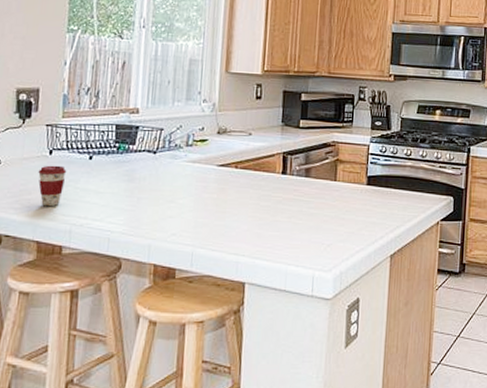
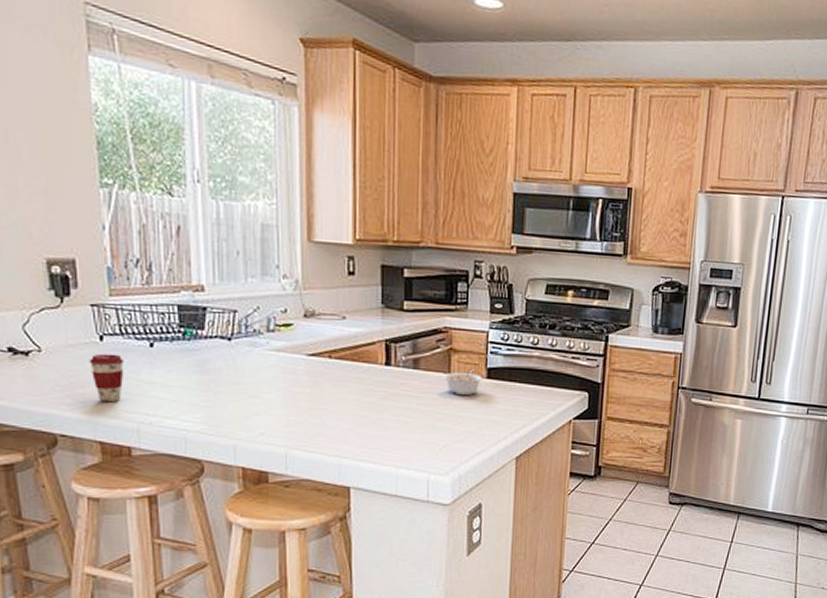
legume: none [330,177,364,199] -> present [443,369,484,395]

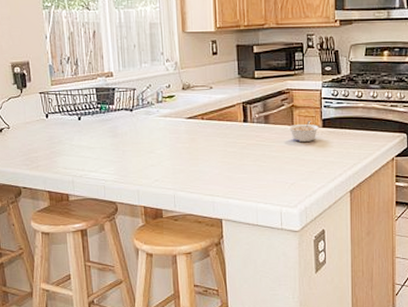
coffee cup: present [89,353,124,403] -> none [40,127,62,162]

